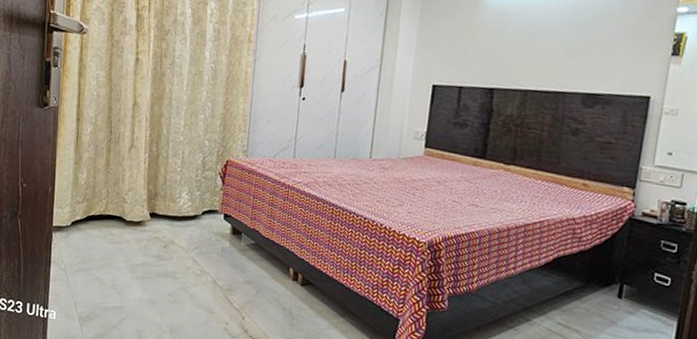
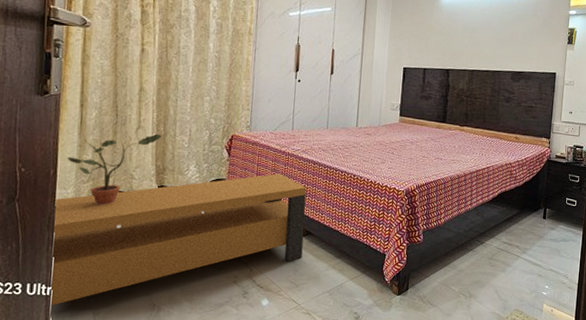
bench: none [48,208,308,329] -> present [51,173,307,306]
potted plant: none [64,155,155,229] -> present [67,134,162,206]

